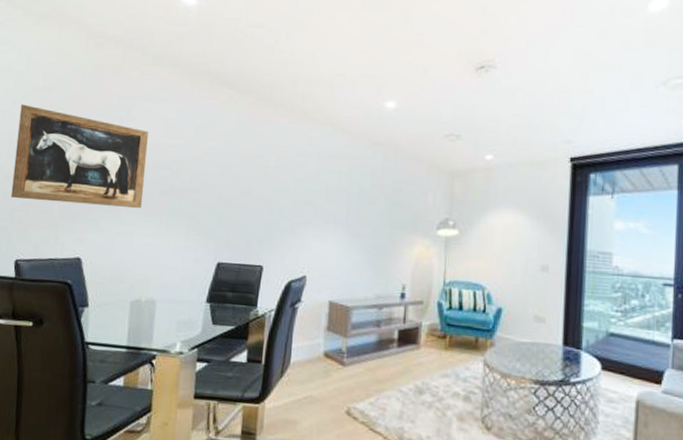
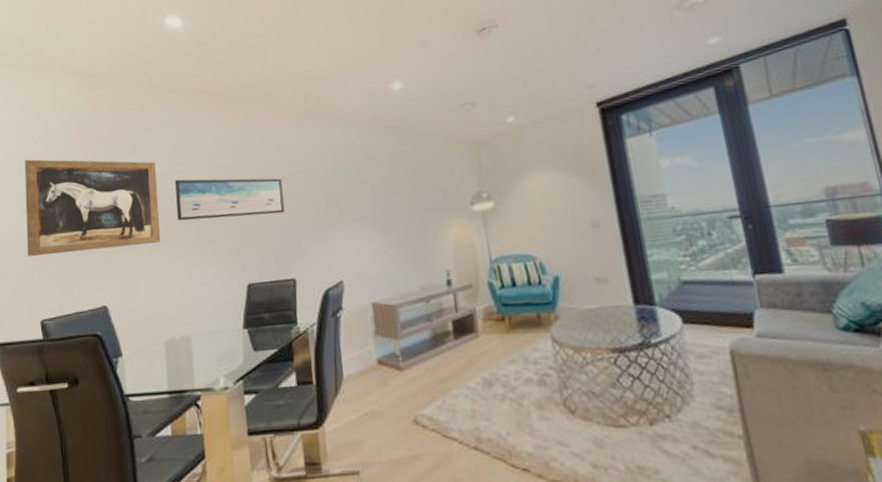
wall art: none [161,152,266,203] -> present [174,178,285,221]

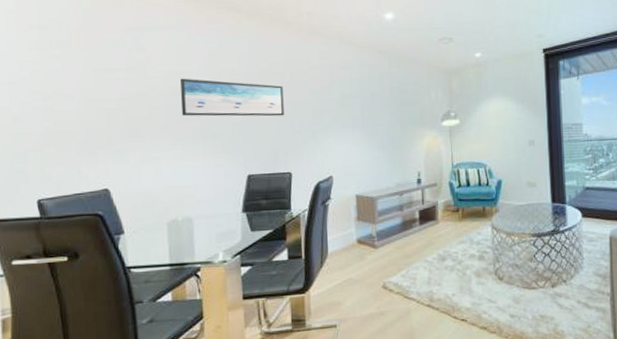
wall art: present [24,159,161,256] -> none [16,44,165,140]

